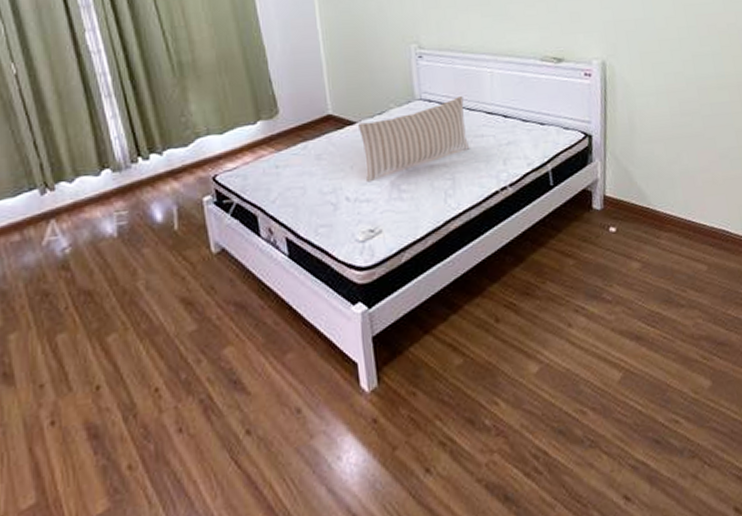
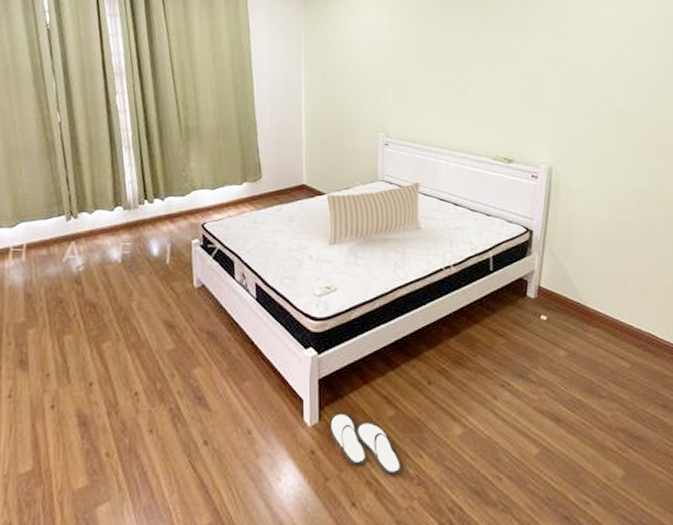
slippers: none [389,370,477,431] -> present [329,413,402,475]

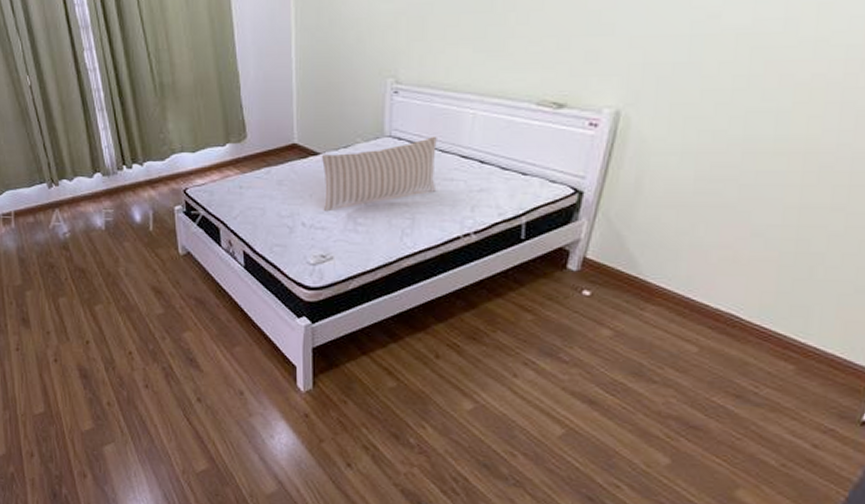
slippers: present [329,413,402,475] -> none [323,381,402,443]

